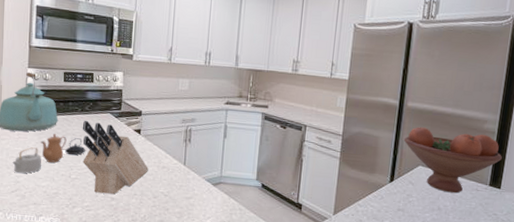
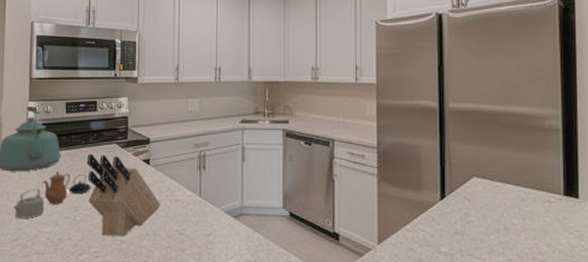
fruit bowl: present [404,127,502,193] -> none [451,131,573,208]

